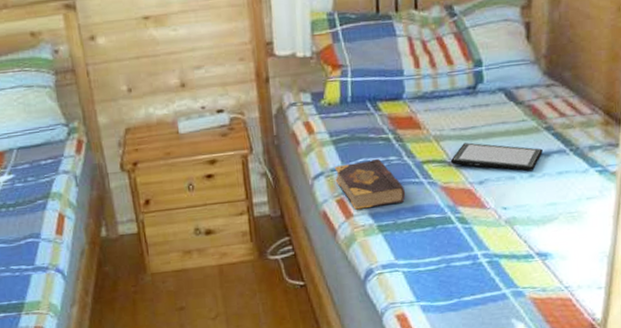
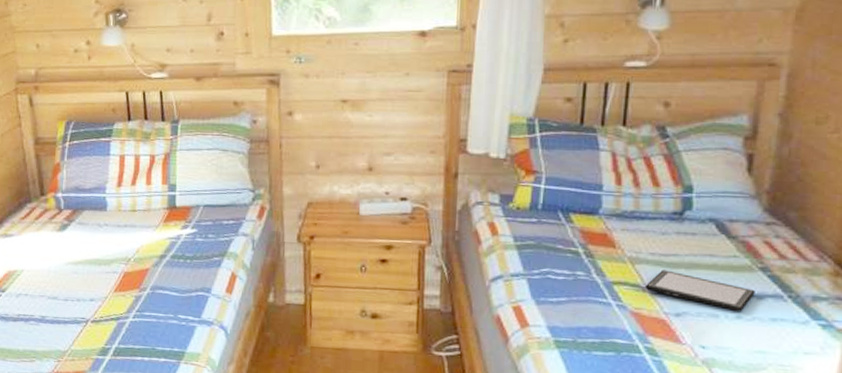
book: present [334,159,406,210] -> none [514,271,590,322]

